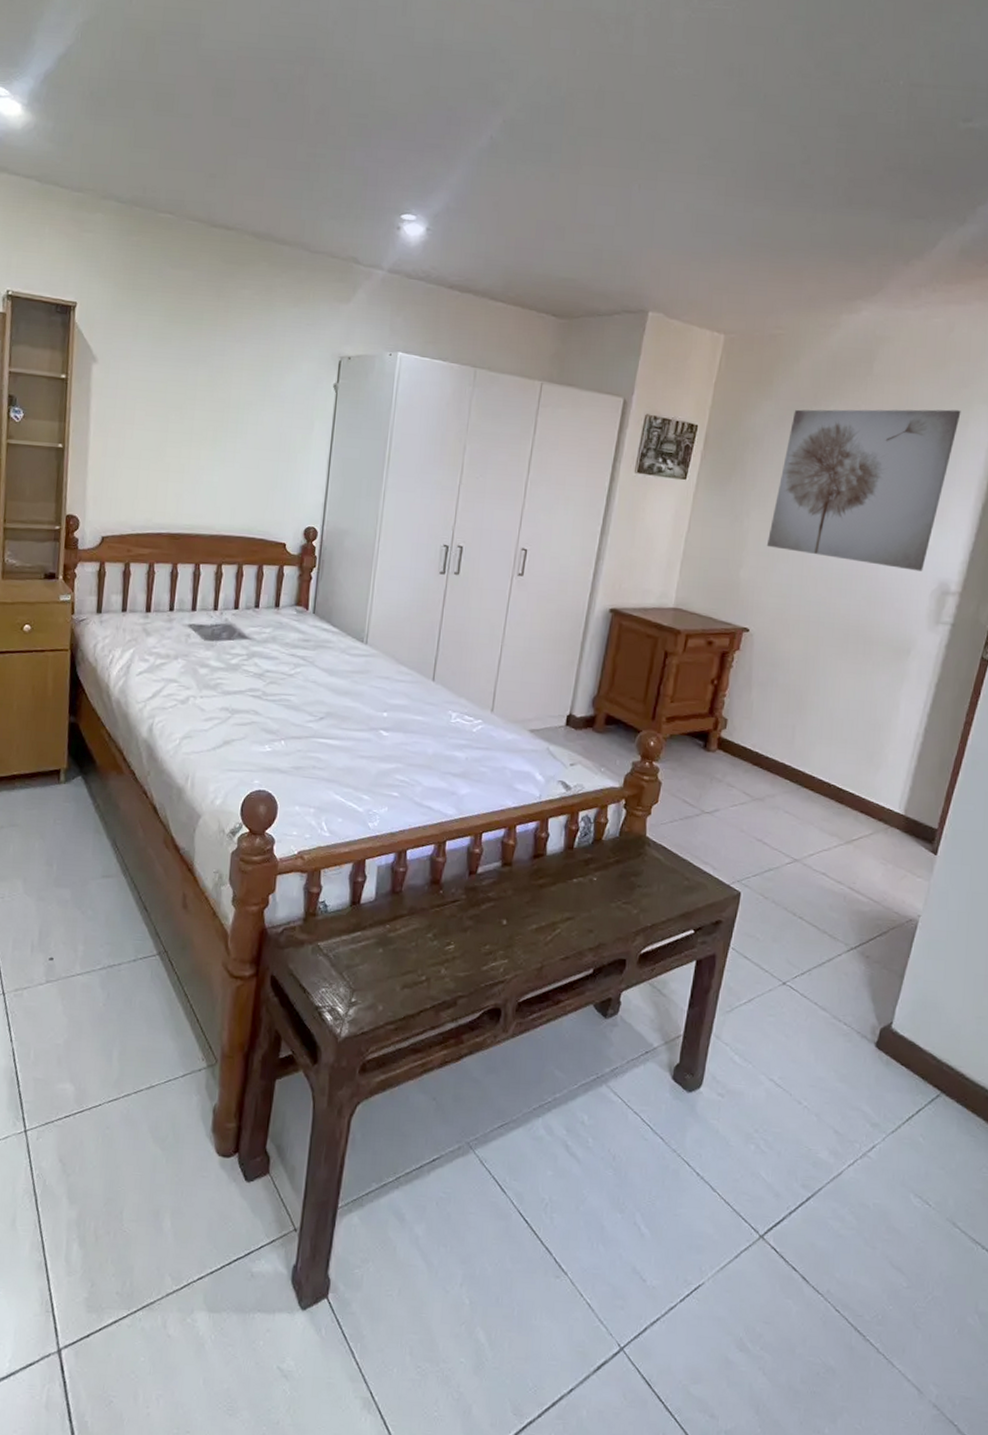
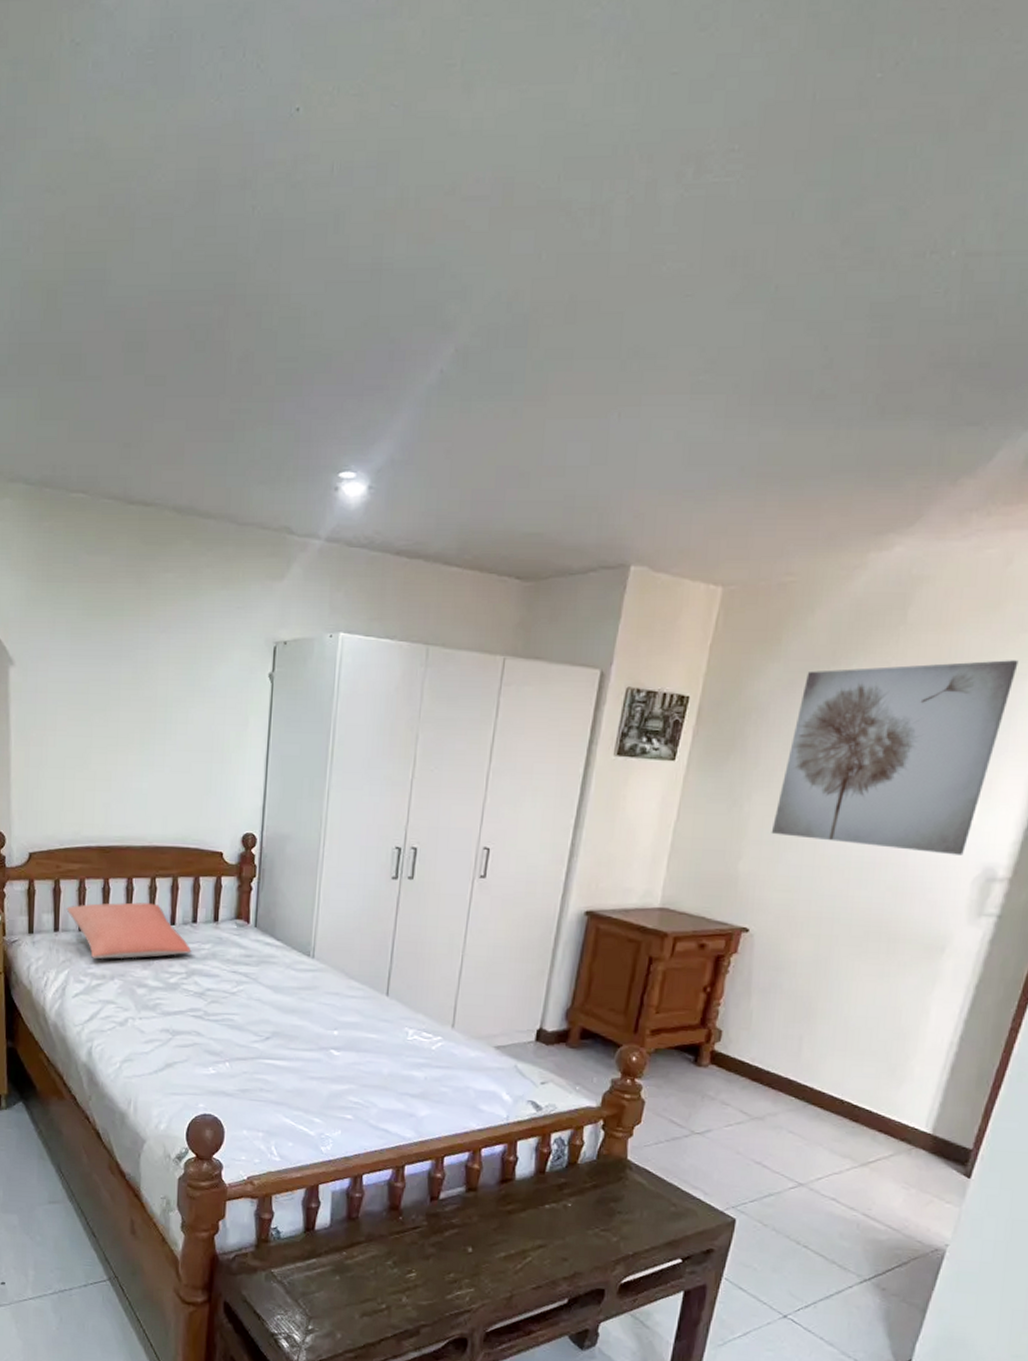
pillow: none [135,586,253,641] -> present [66,902,192,960]

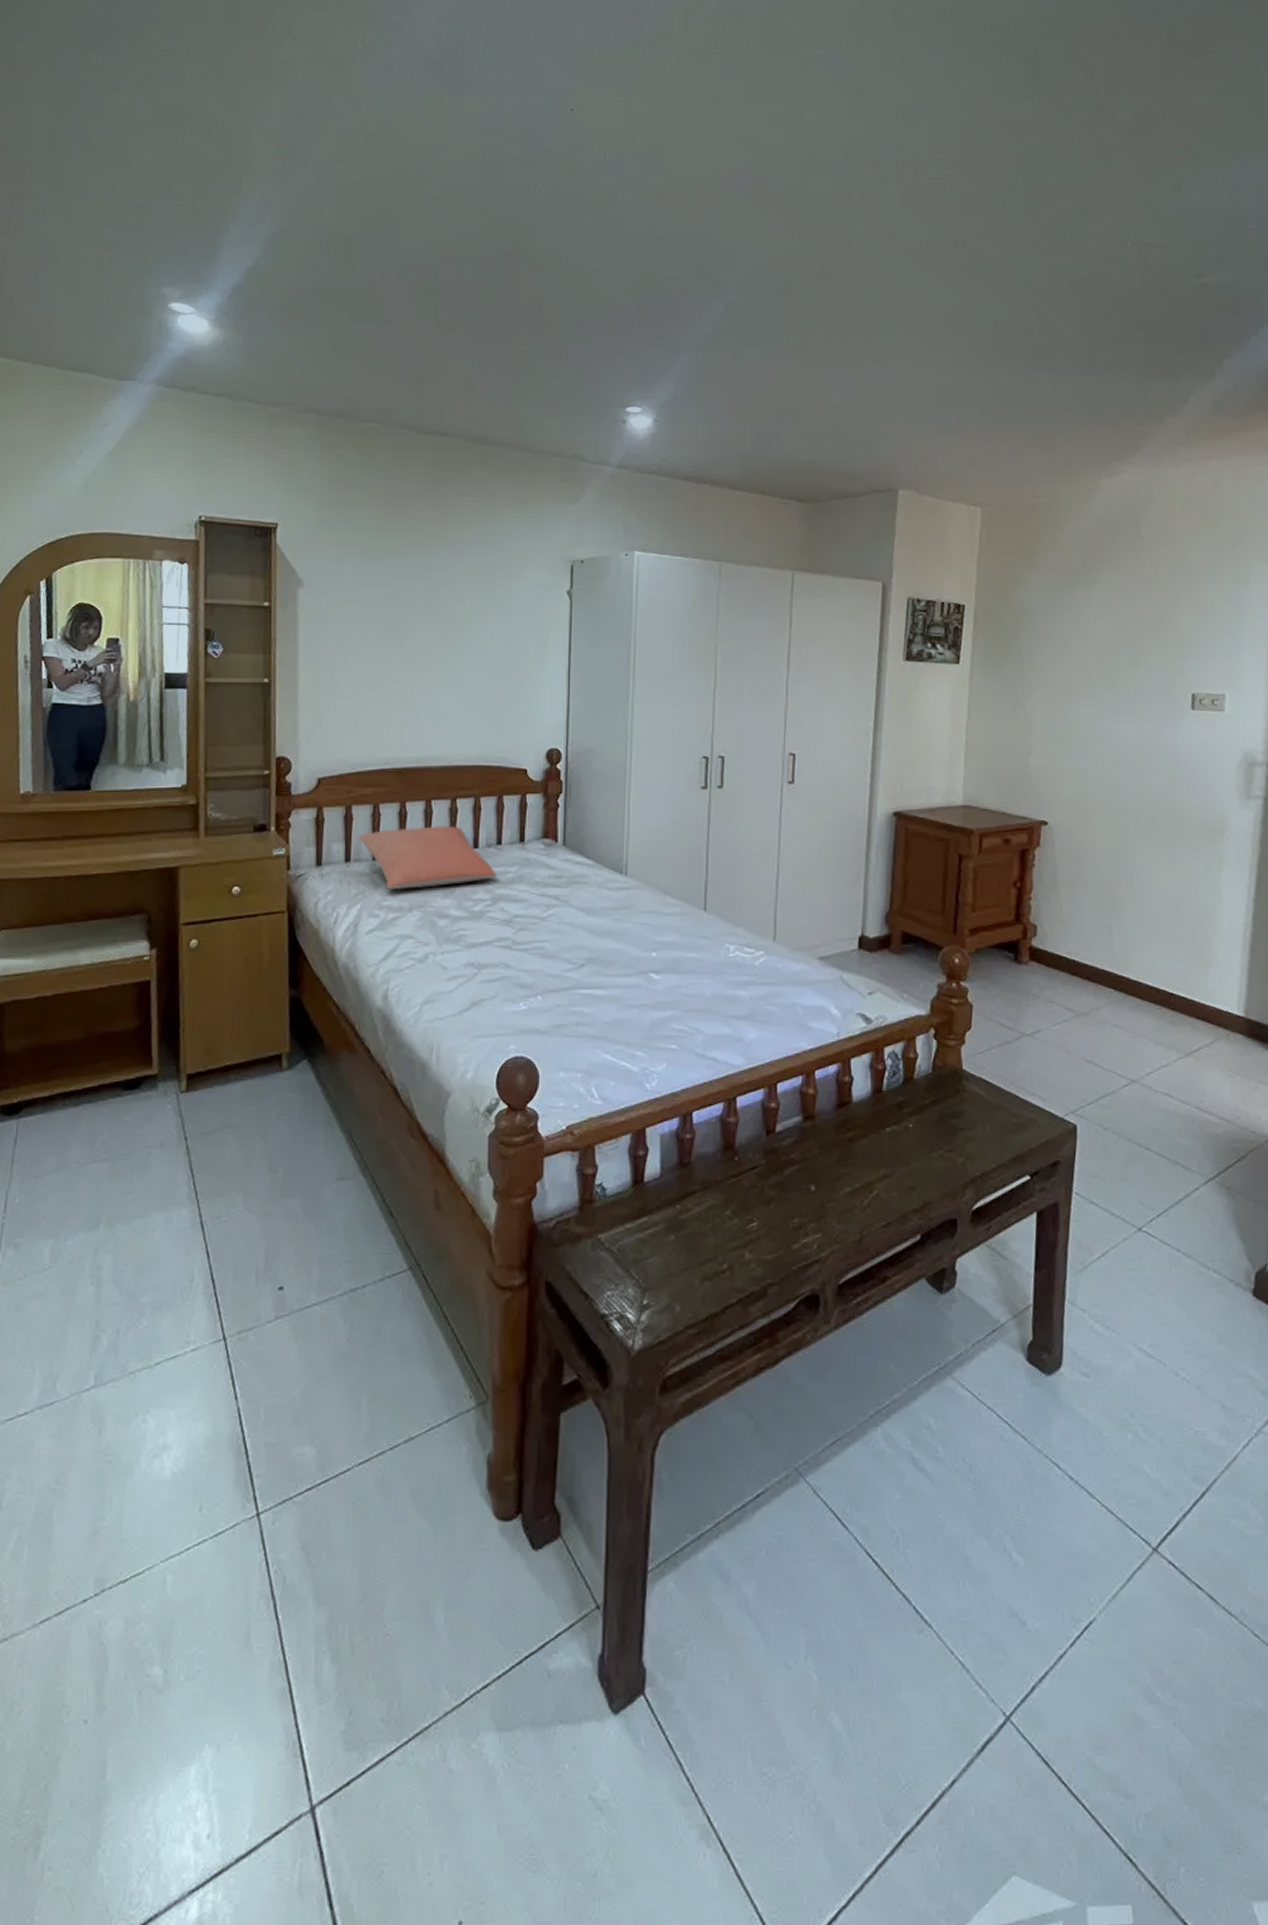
wall art: present [771,660,1019,855] -> none [1054,568,1239,743]

